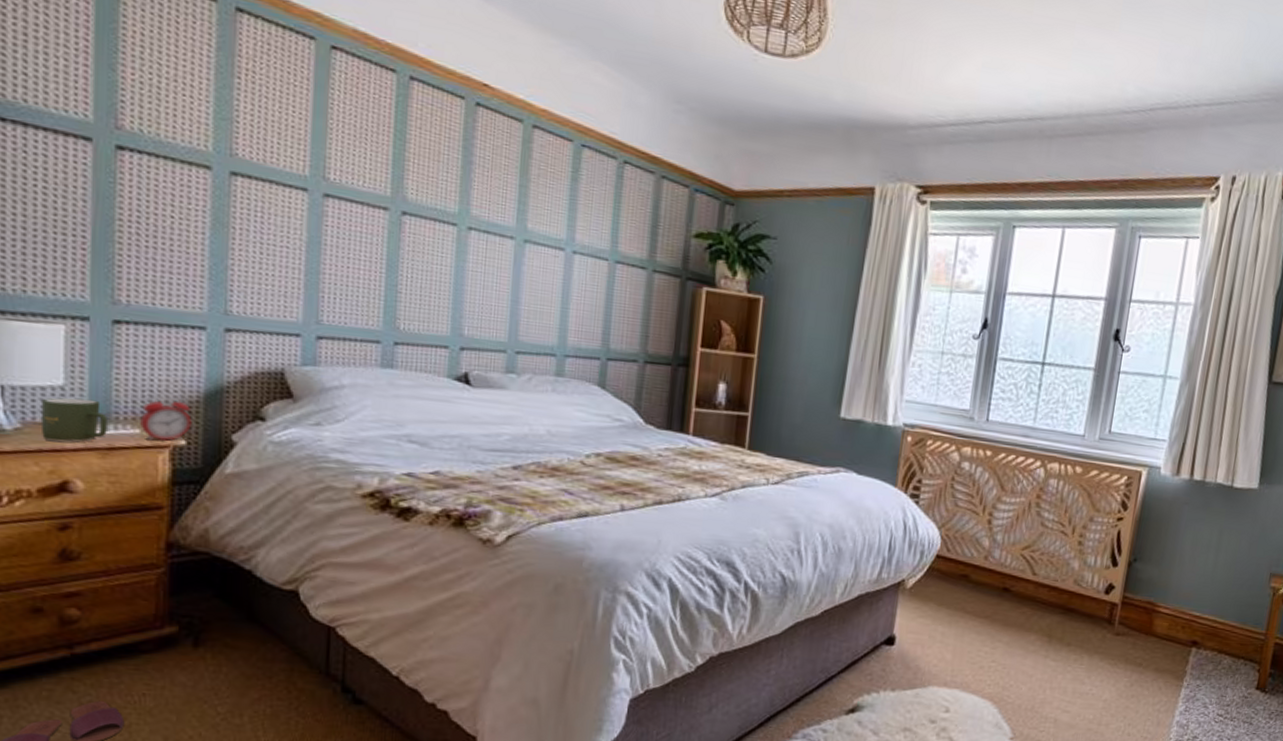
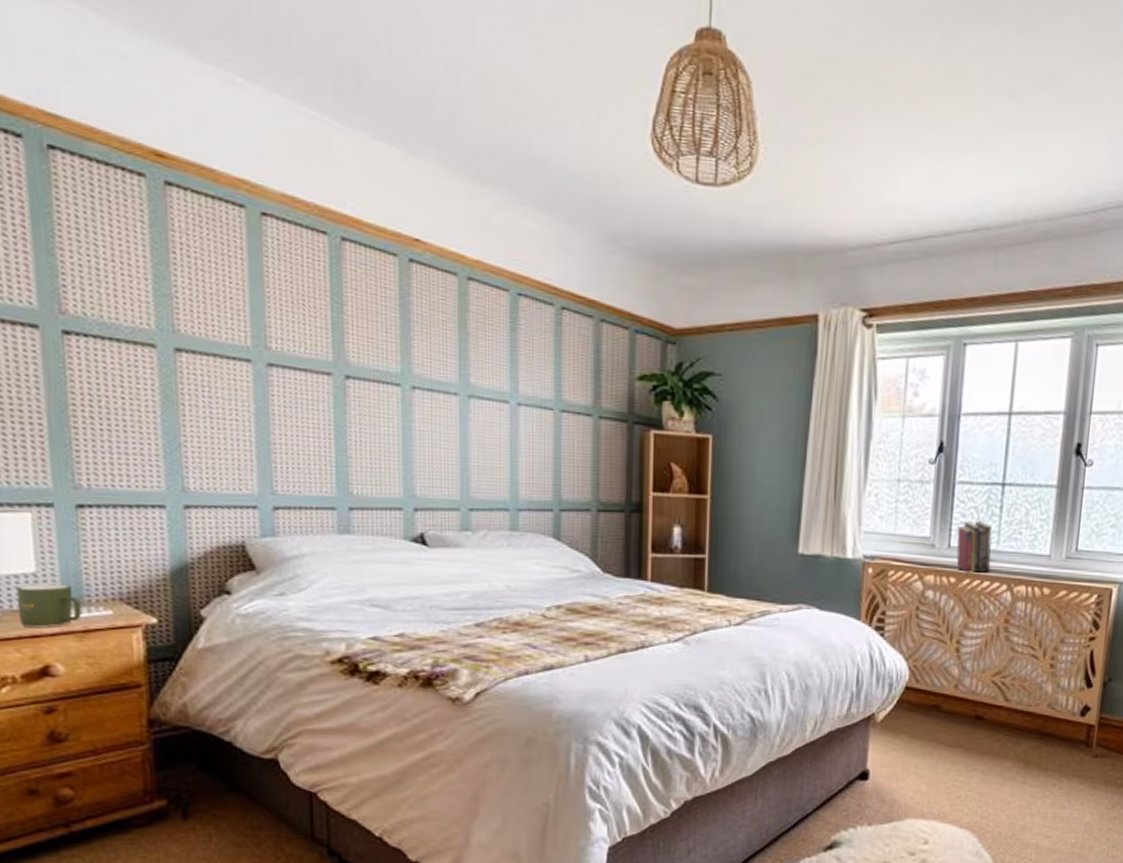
alarm clock: present [140,394,192,441] -> none [111,573,161,621]
books: none [993,397,1030,449] -> present [956,520,992,574]

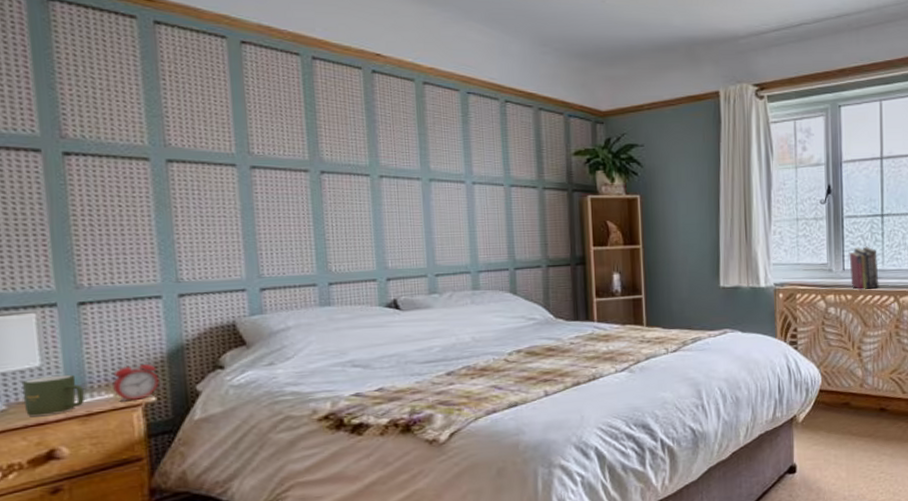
alarm clock: none [111,573,161,621] -> present [113,358,159,402]

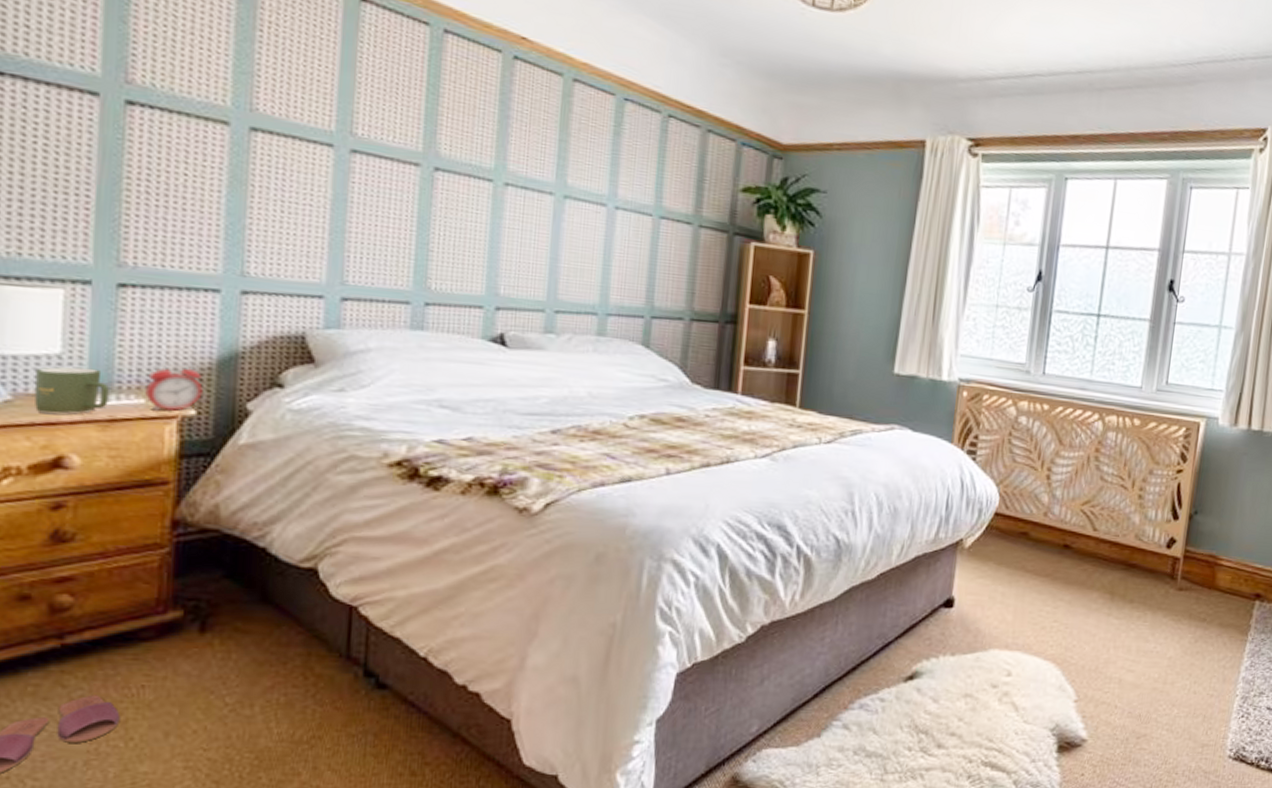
books: present [849,246,879,291] -> none [1050,349,1086,402]

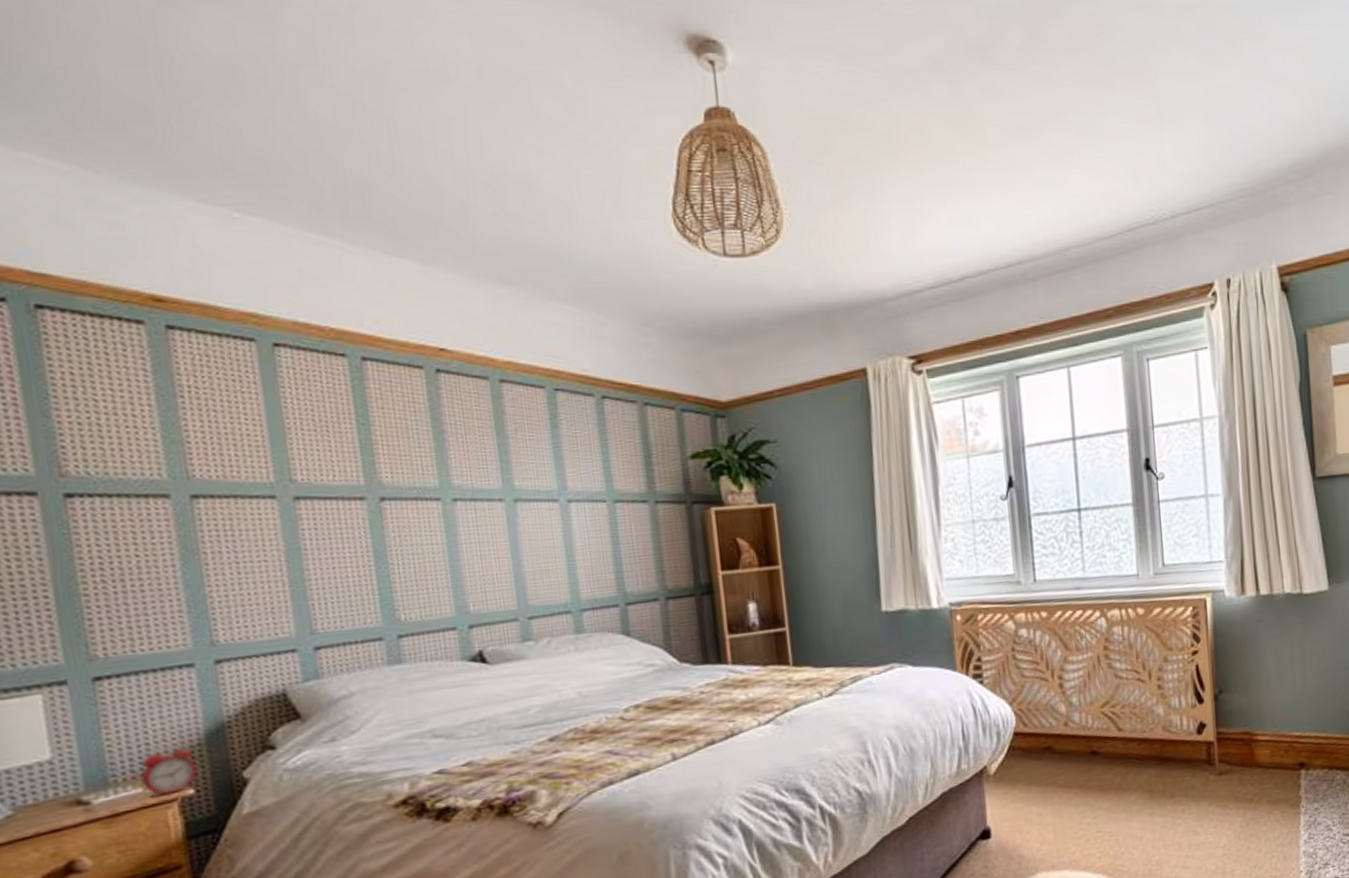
mug: present [35,367,109,415] -> none [31,767,107,823]

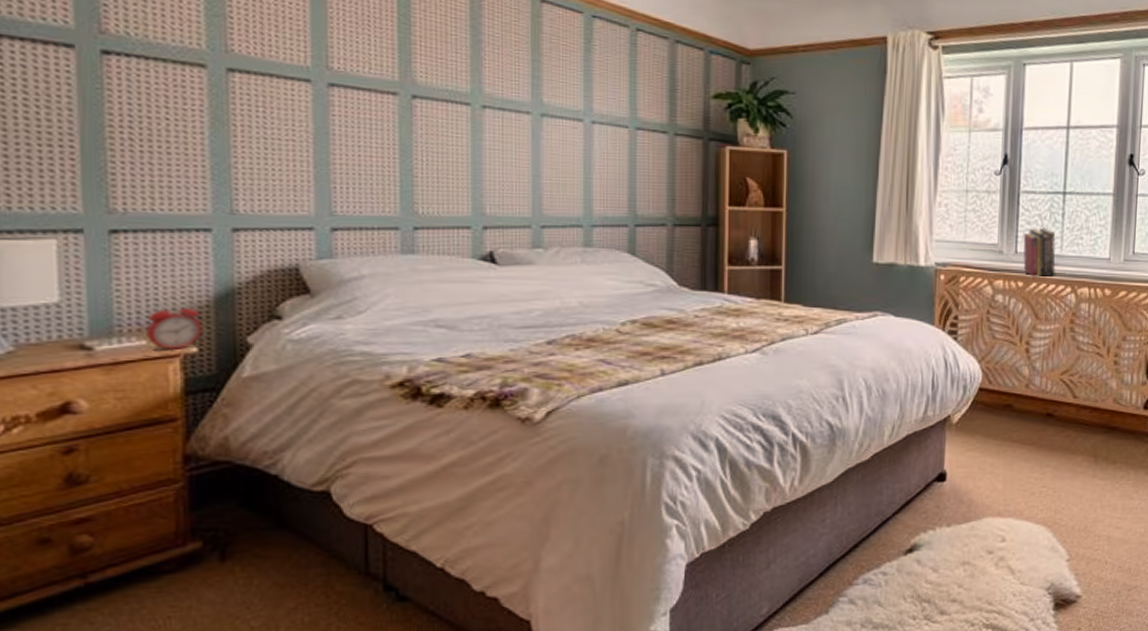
books: none [1040,550,1081,606] -> present [1022,227,1056,278]

